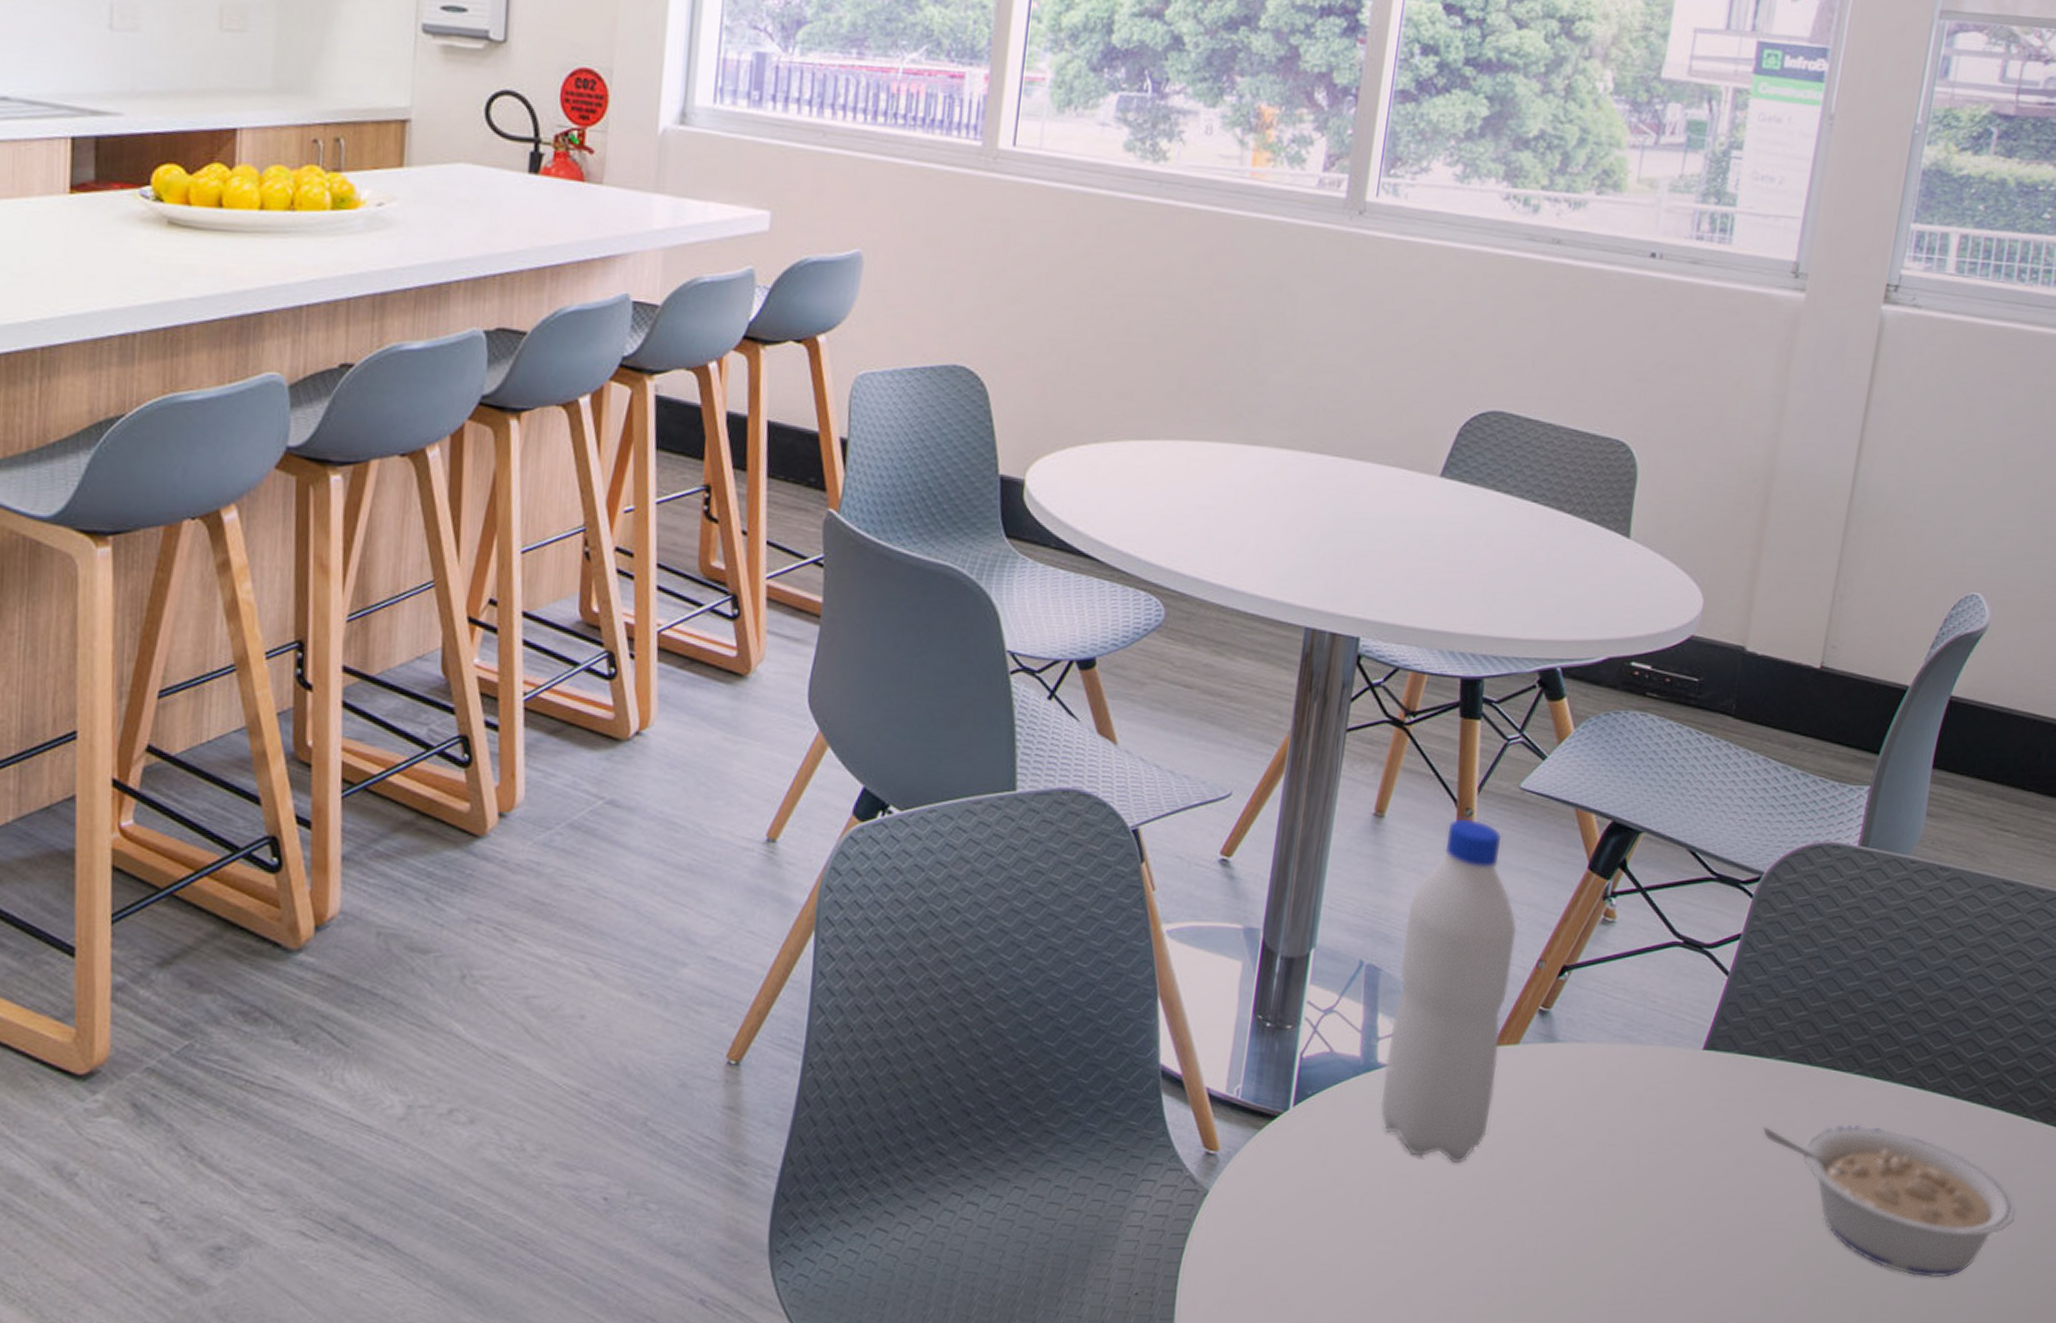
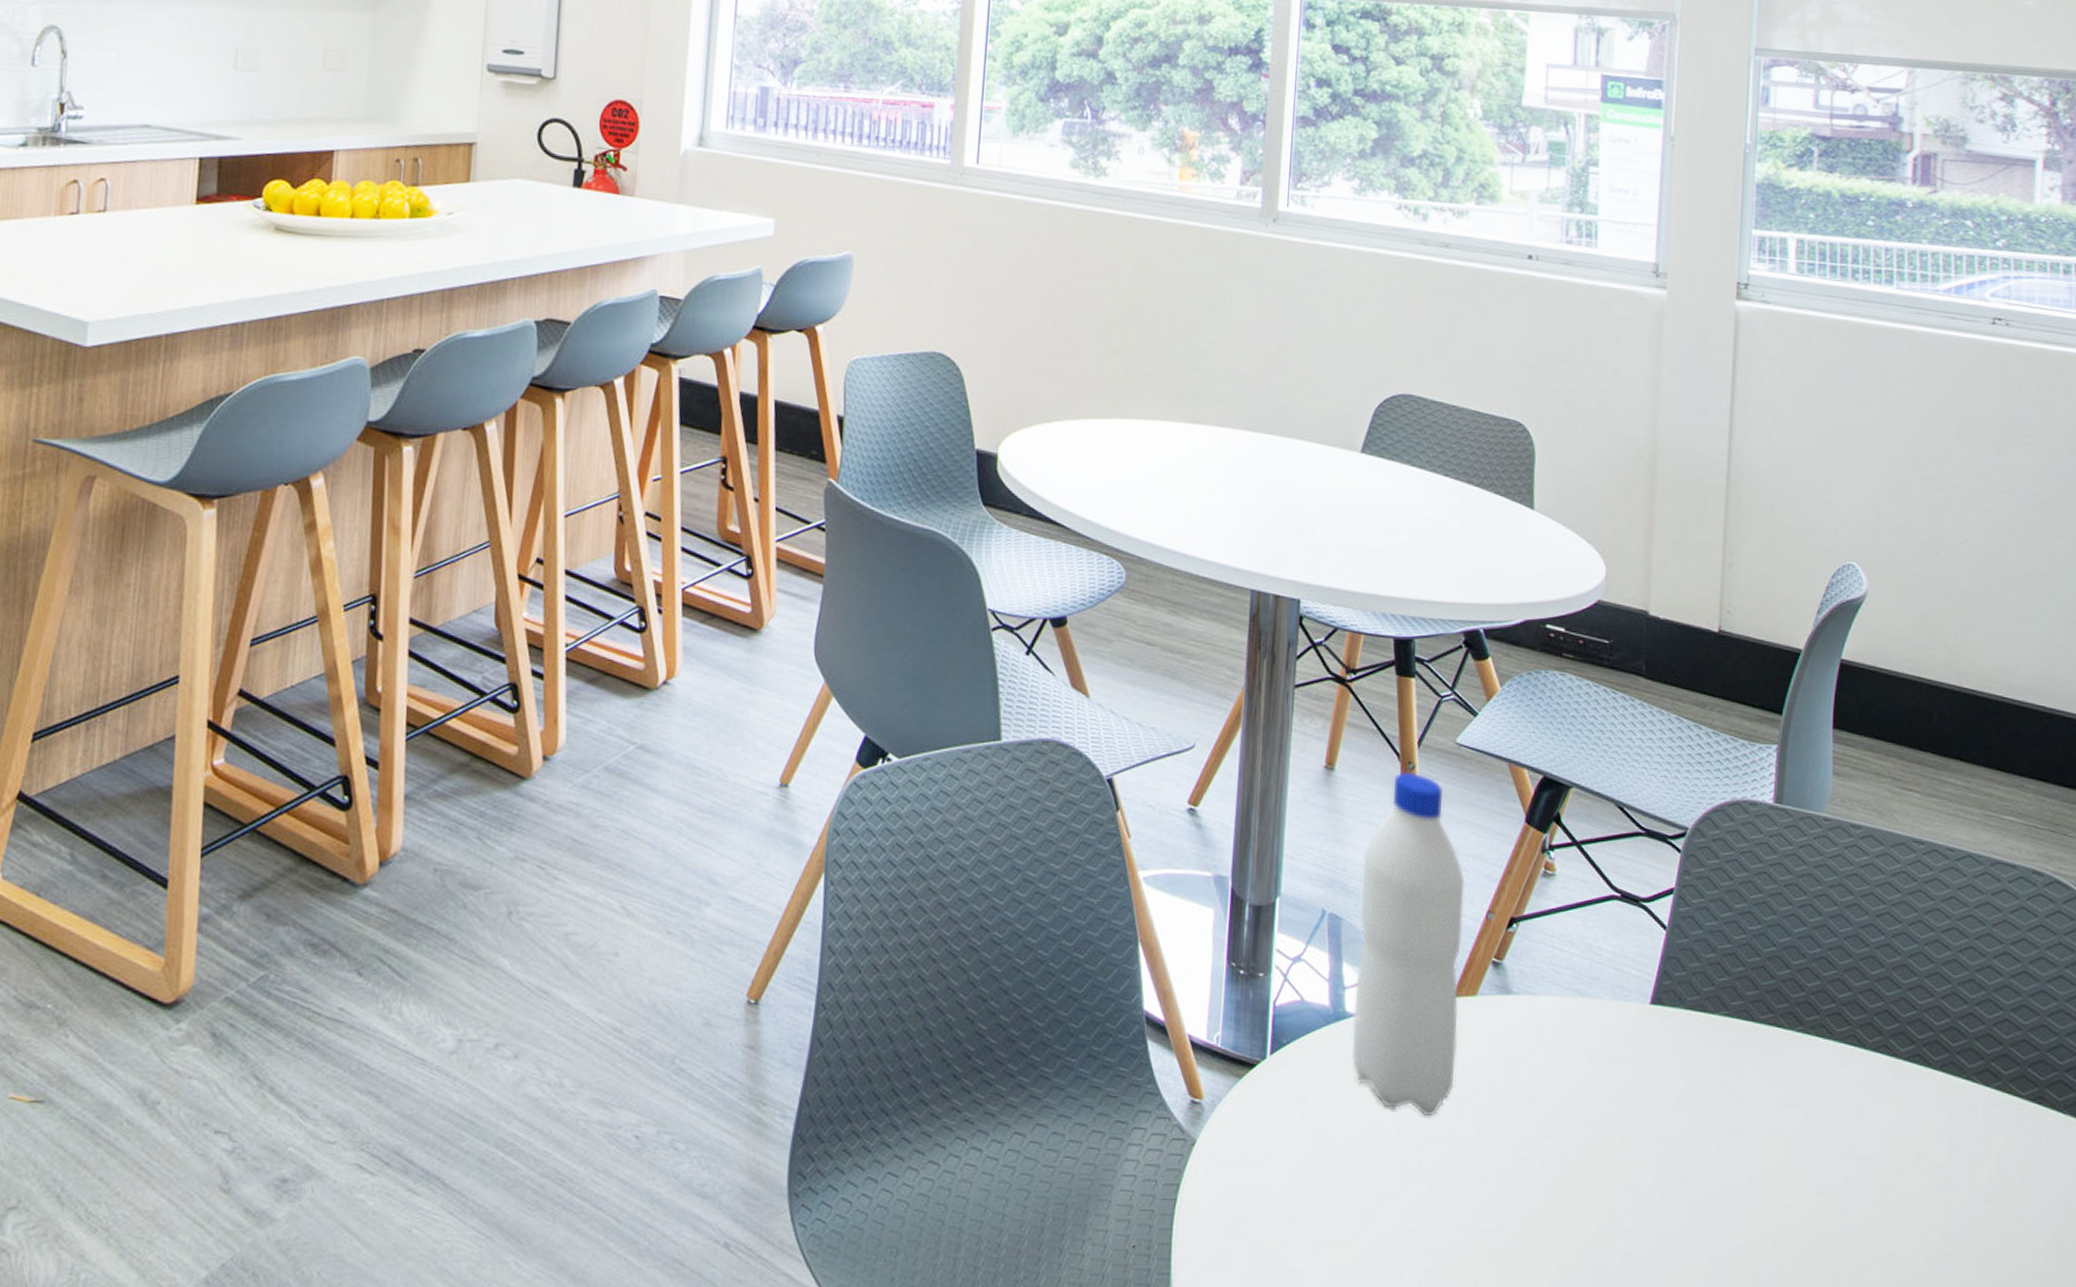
legume: present [1762,1126,2018,1278] -> none [1715,1085,1971,1247]

